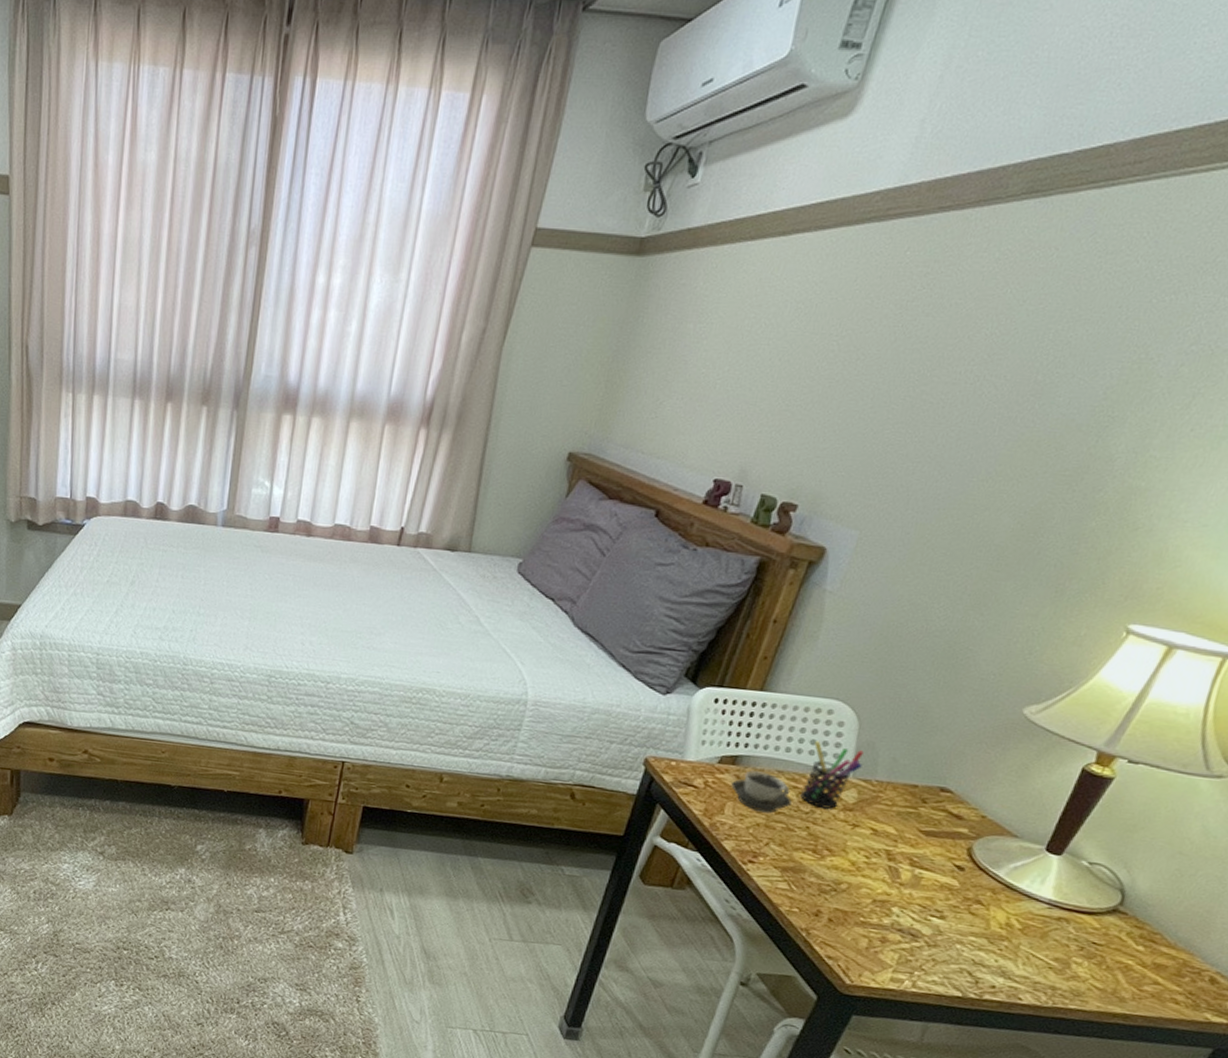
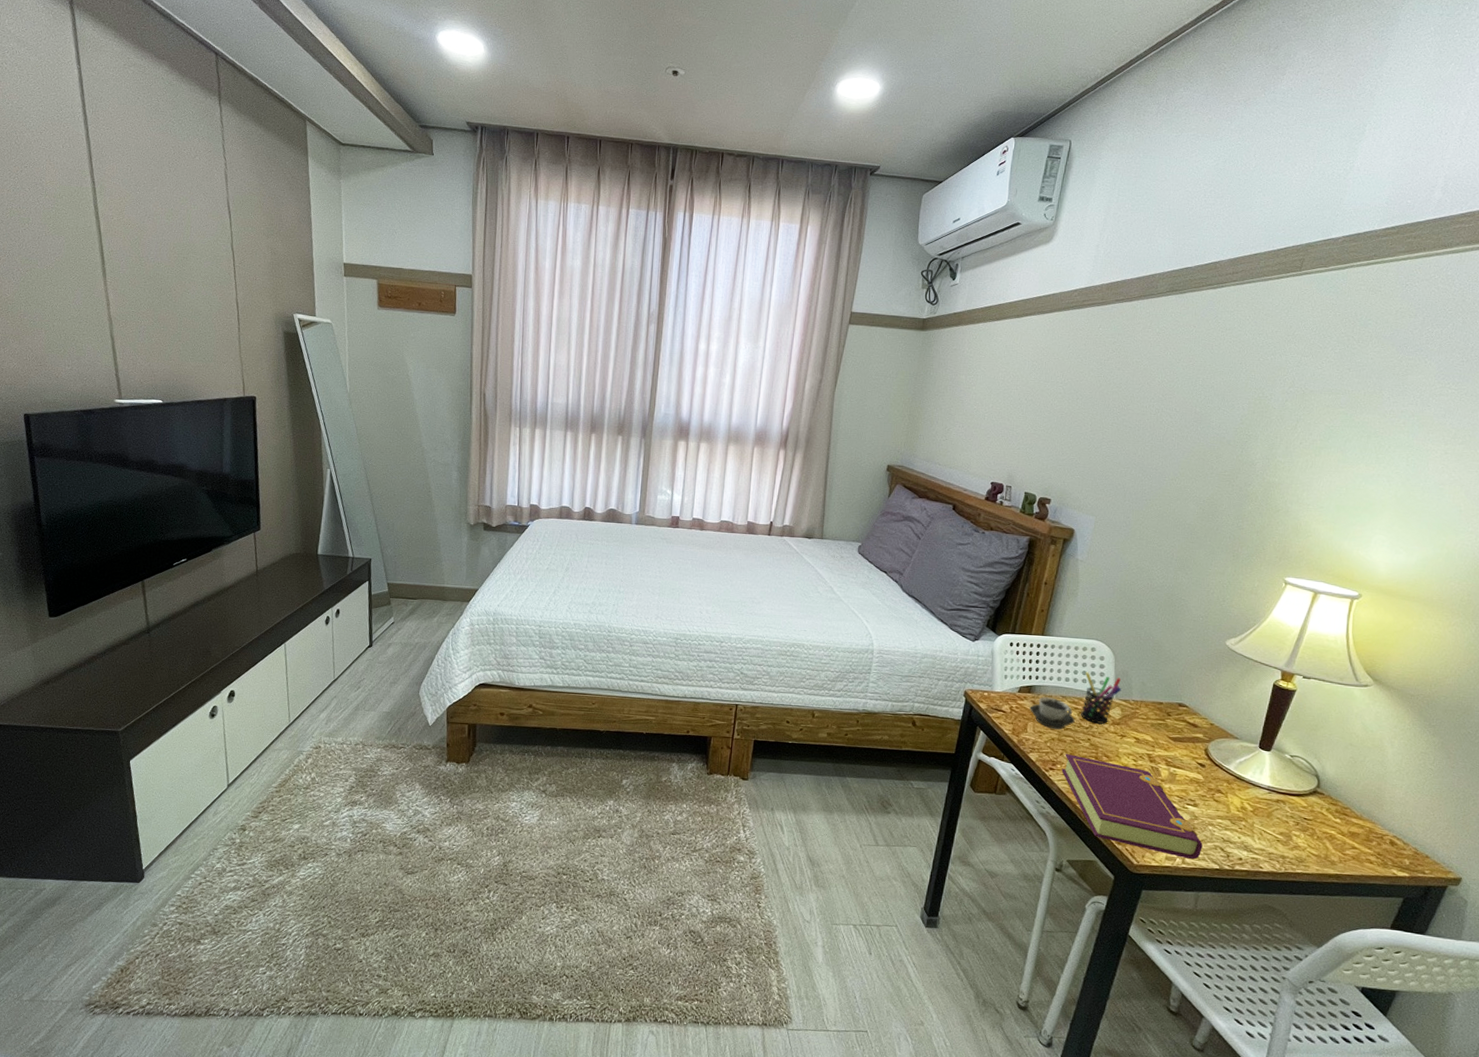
book: none [764,844,944,983] -> present [1061,754,1203,860]

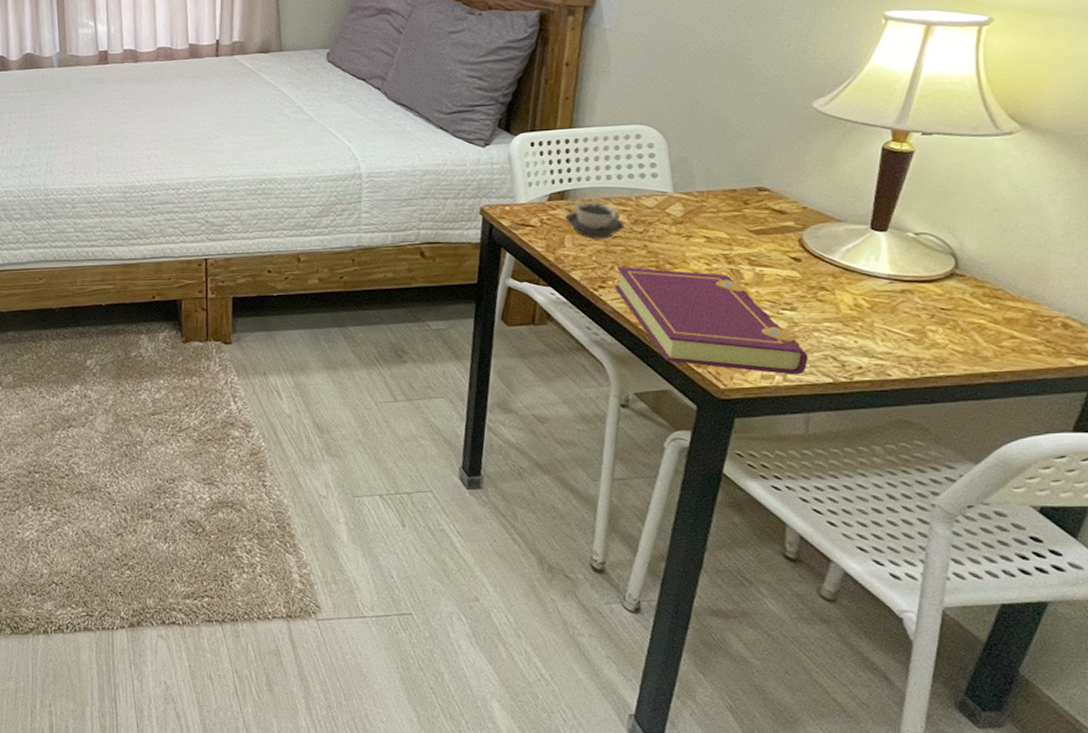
pen holder: present [1080,672,1121,724] -> none [630,165,680,226]

